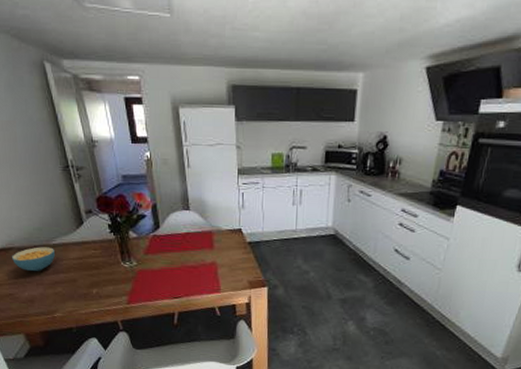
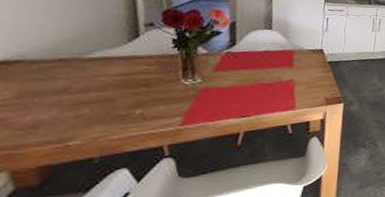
cereal bowl: present [11,247,56,271] -> none [16,60,90,89]

